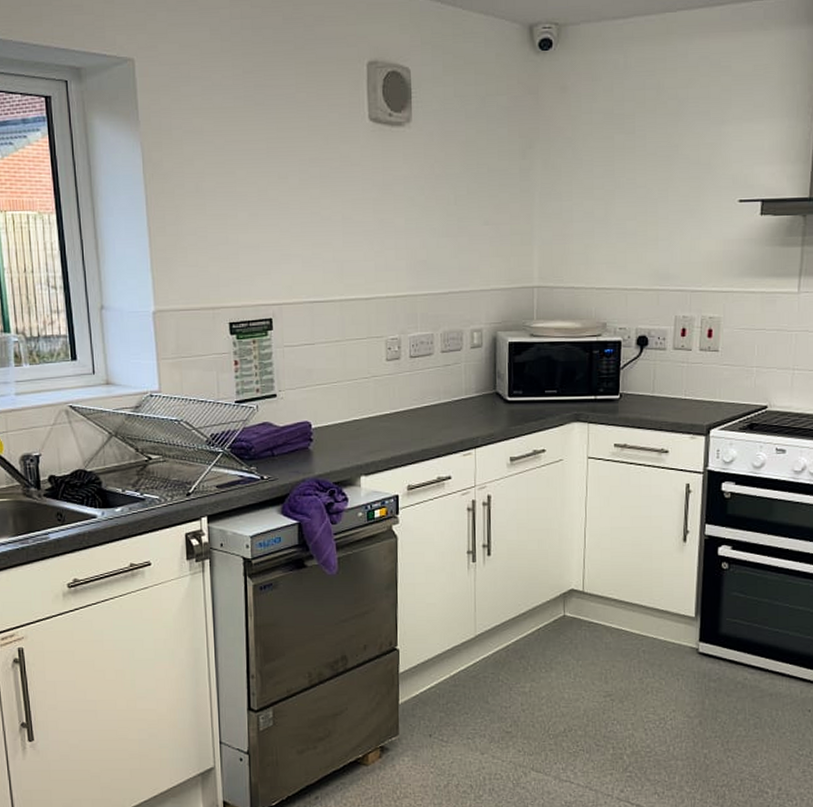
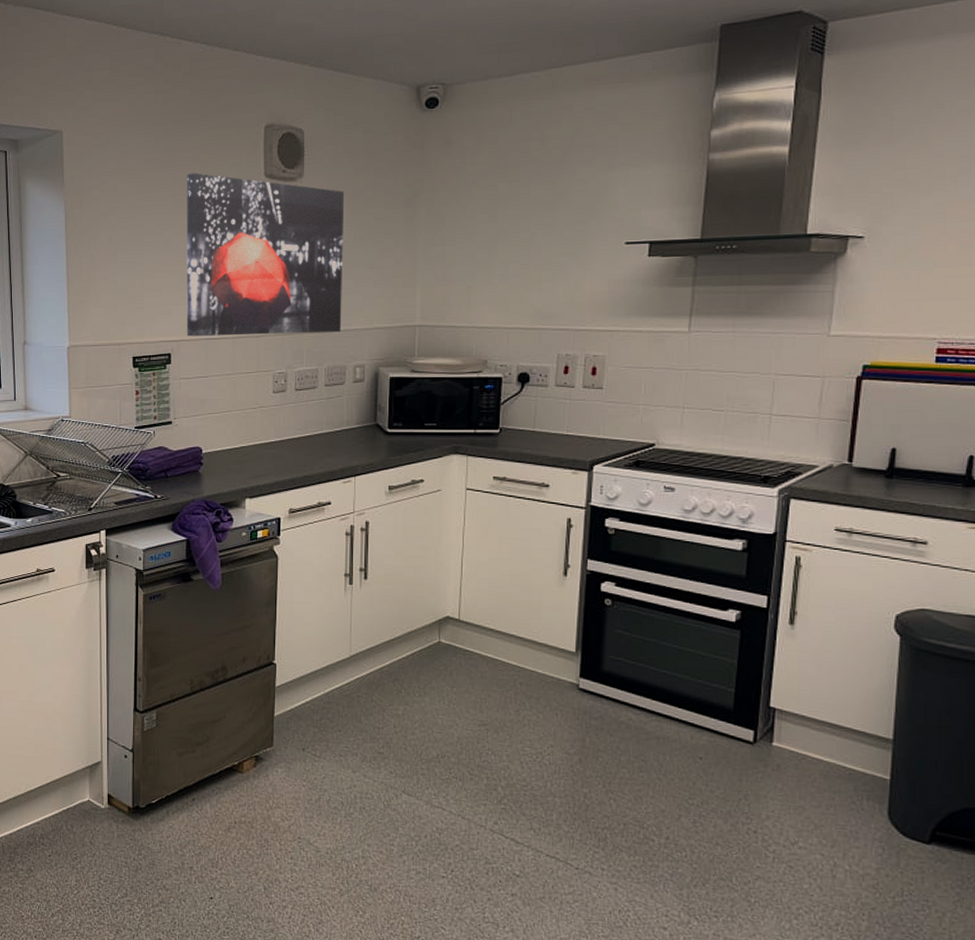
wall art: none [282,113,457,300] -> present [186,173,345,337]

